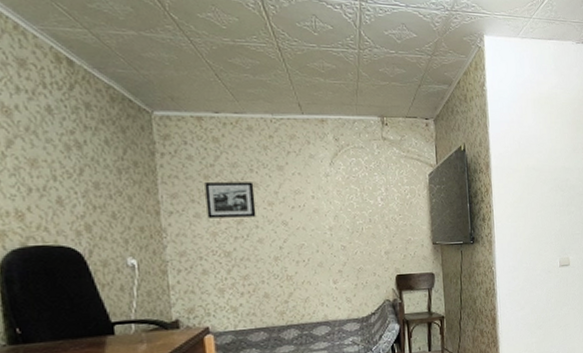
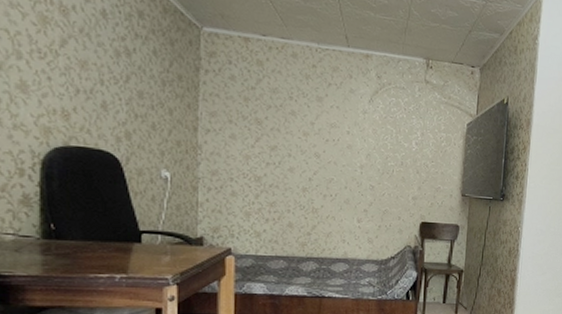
picture frame: present [204,182,256,218] -> none [243,105,292,145]

